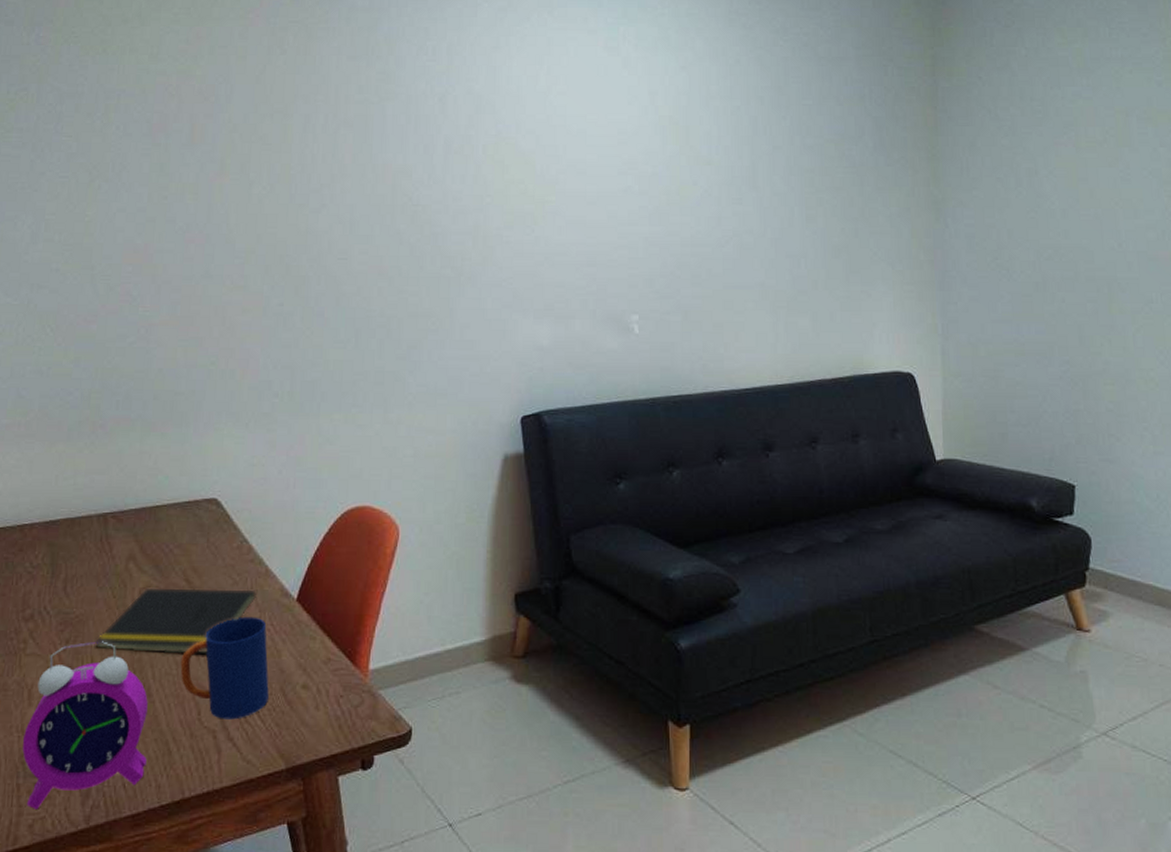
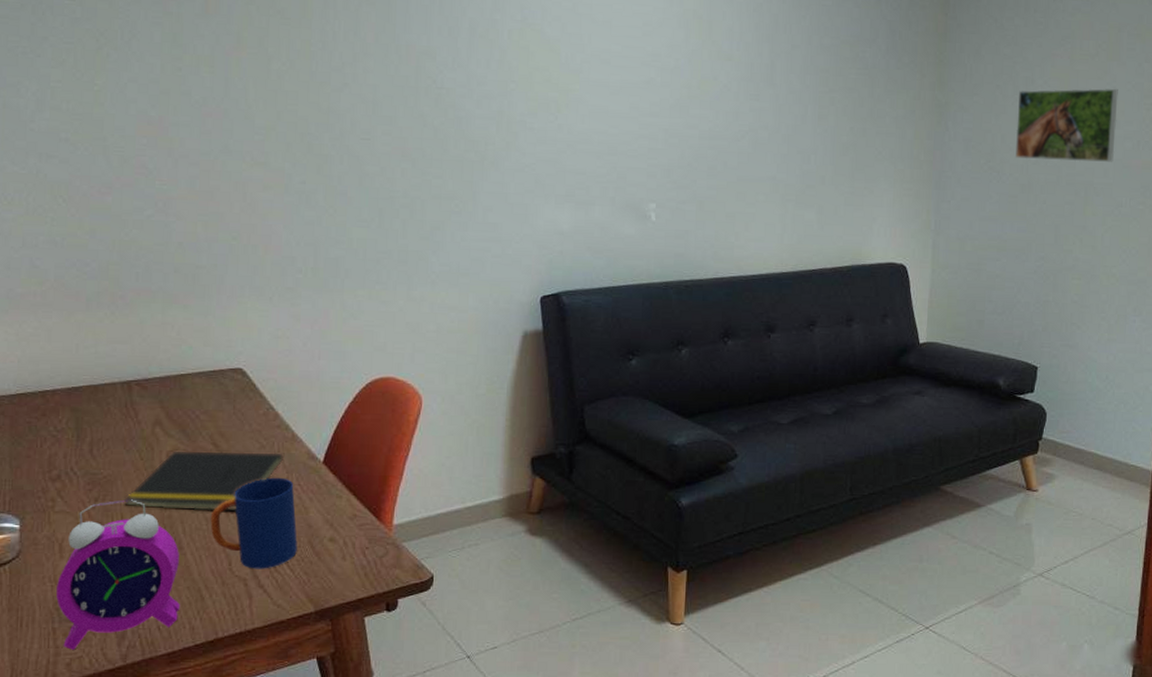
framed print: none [1022,175,1137,256] -> present [1015,88,1118,162]

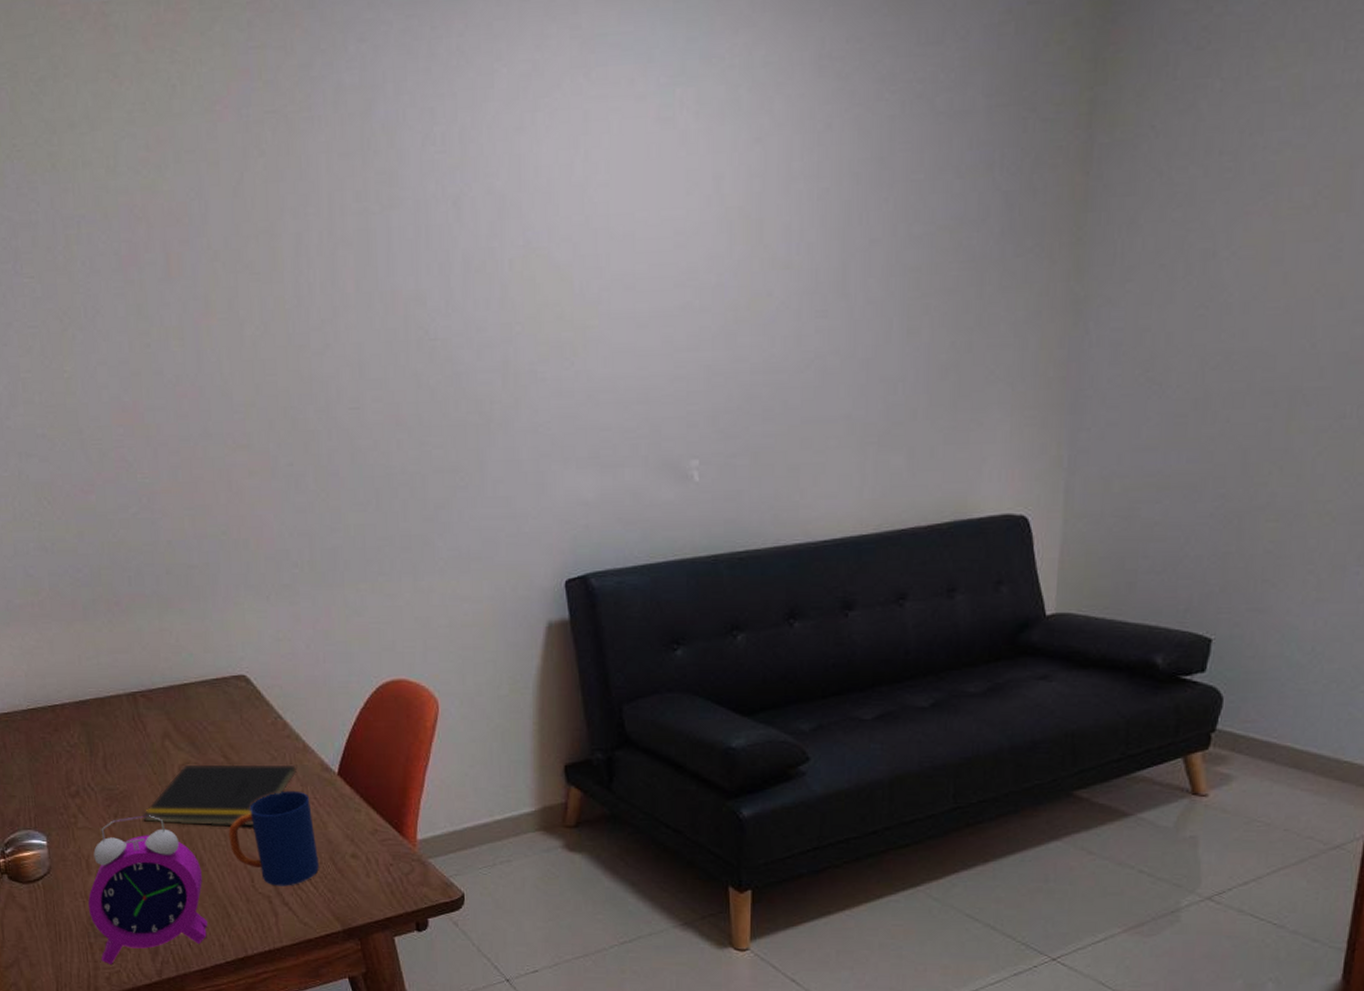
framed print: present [1015,88,1118,162] -> none [1186,251,1346,364]

